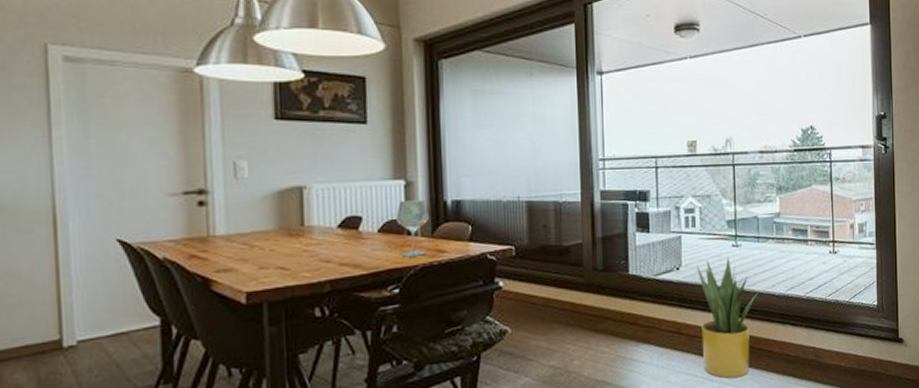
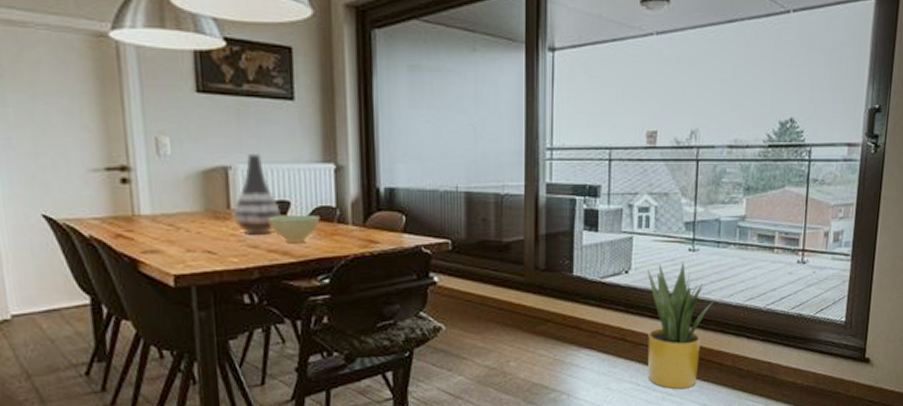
vase: none [306,172,353,250] -> present [233,152,281,235]
bowl: none [341,228,391,257] -> present [269,214,320,244]
wine glass: present [396,200,429,257] -> none [326,186,360,246]

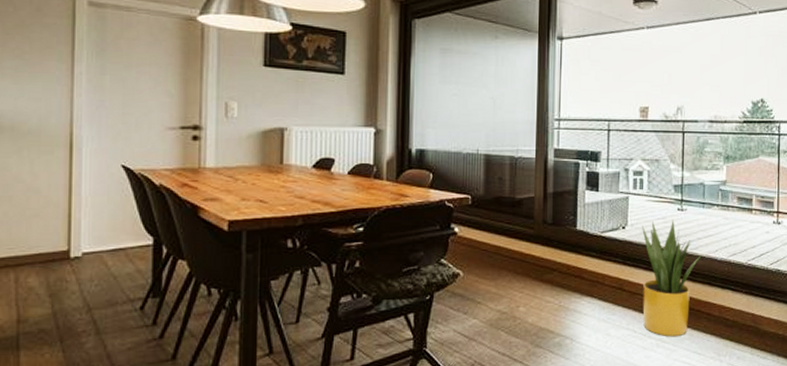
vase: present [233,152,281,235] -> none [285,117,325,187]
bowl: present [269,214,320,244] -> none [315,170,359,196]

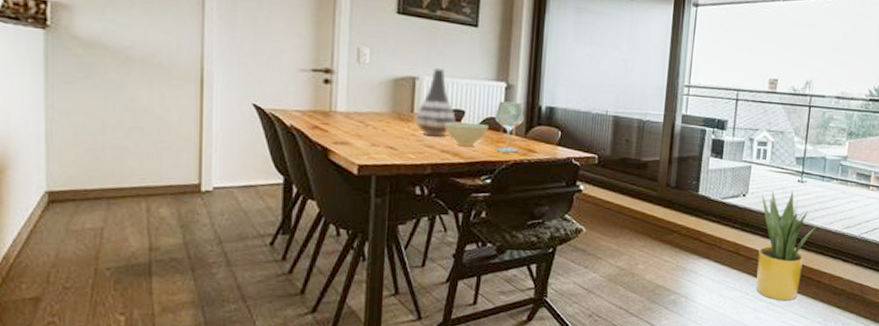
vase: none [285,117,325,187] -> present [415,67,456,137]
bowl: none [315,170,359,196] -> present [445,121,489,147]
wine glass: none [365,146,394,199] -> present [495,101,524,153]

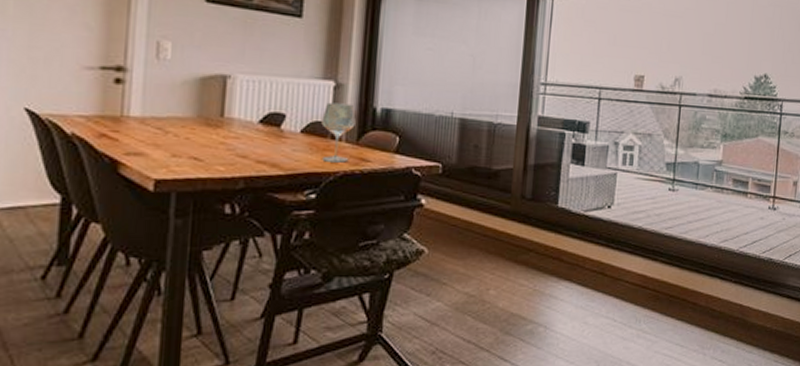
vase: present [415,67,456,137] -> none [225,64,275,145]
bowl: present [445,121,489,147] -> none [261,127,314,157]
planter: present [756,190,816,301] -> none [624,200,690,328]

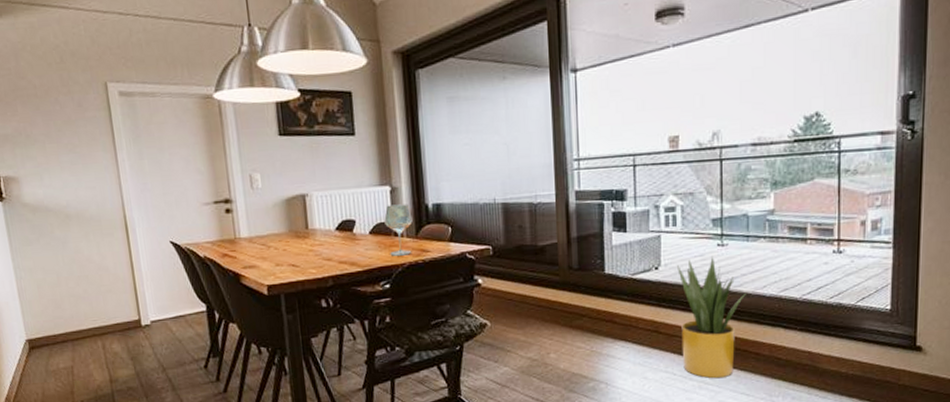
planter: none [624,200,690,328] -> present [677,256,746,379]

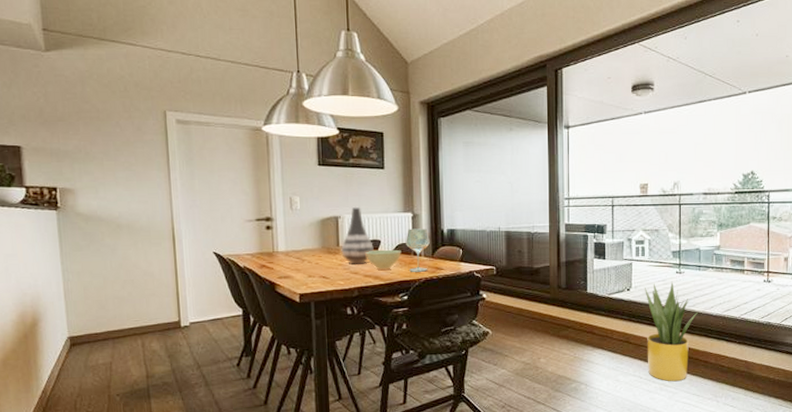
vase: none [310,181,348,250] -> present [341,206,374,265]
bowl: none [338,230,380,256] -> present [365,249,401,271]

